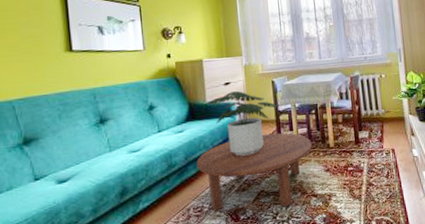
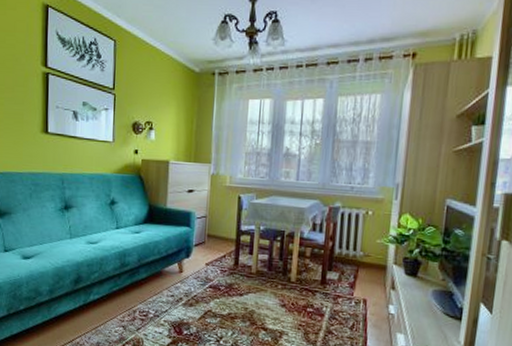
coffee table: present [197,132,312,212] -> none [148,252,271,334]
potted plant: present [206,90,280,156] -> none [166,200,243,271]

